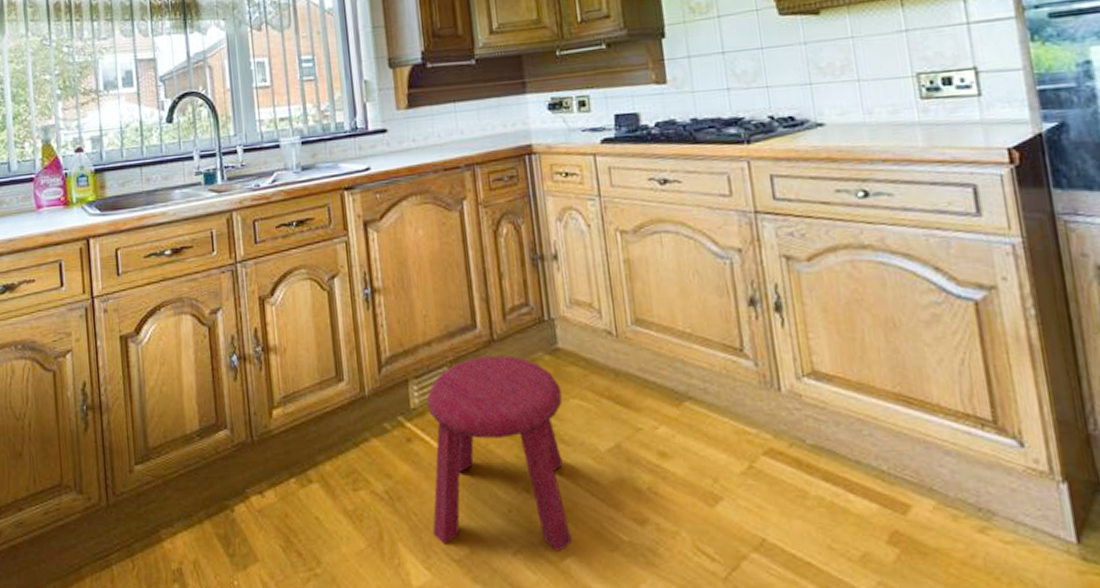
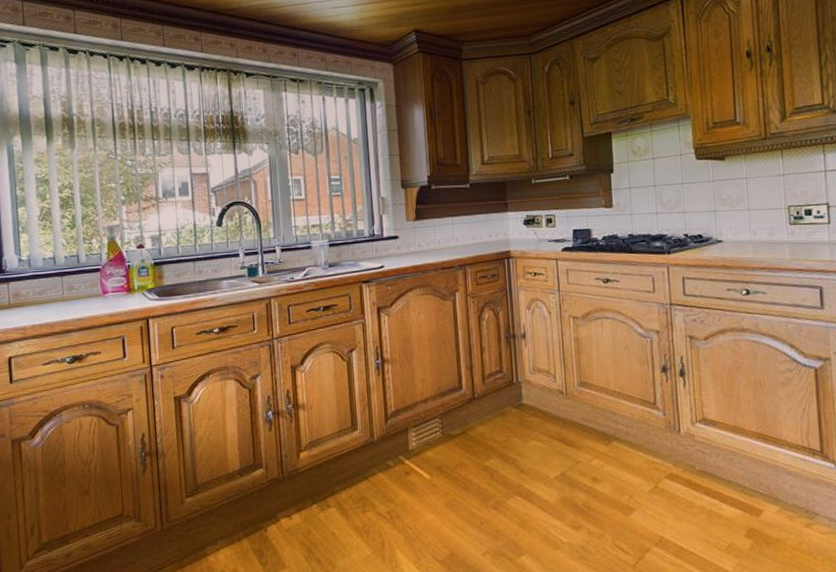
stool: present [427,355,572,551] -> none [422,409,526,551]

